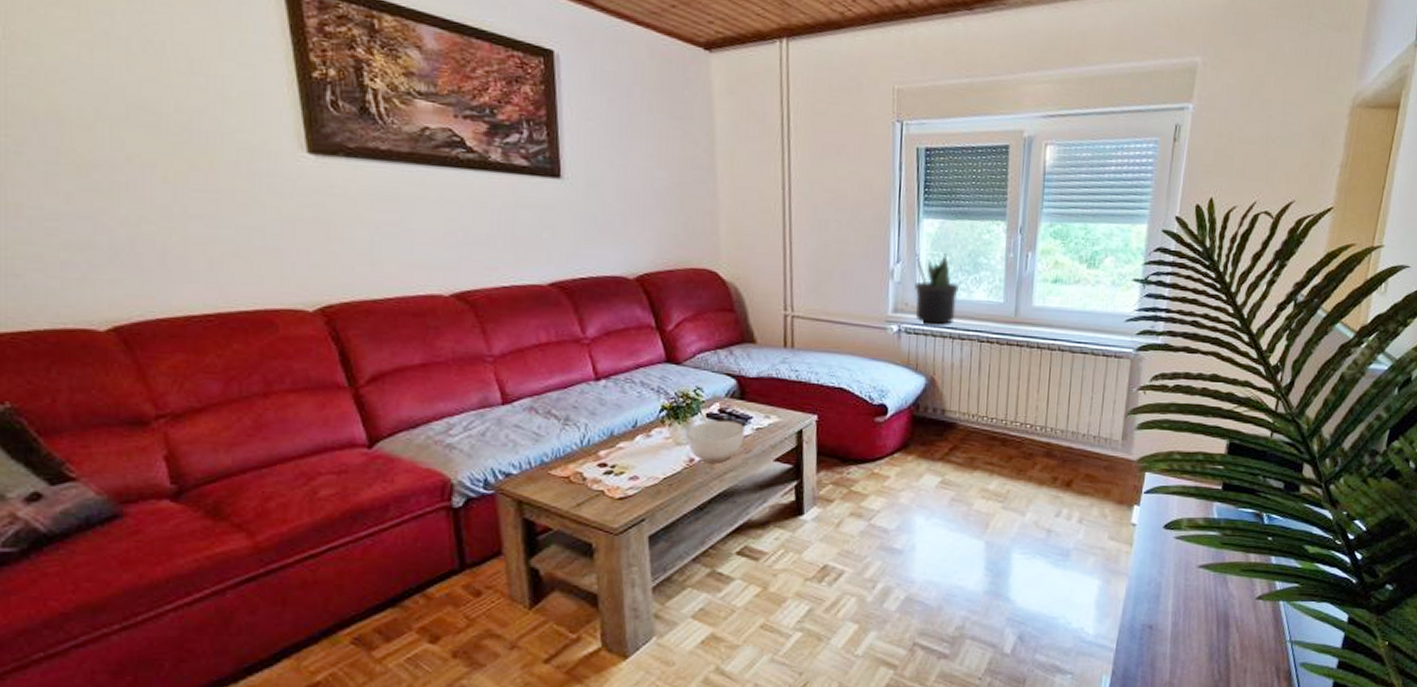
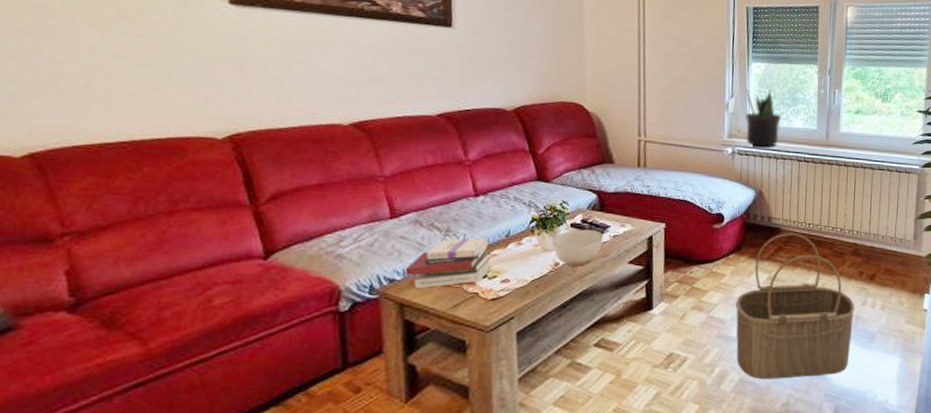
books: none [521,428,619,484] -> present [404,238,493,288]
wicker basket: none [901,429,1046,599] -> present [736,233,855,380]

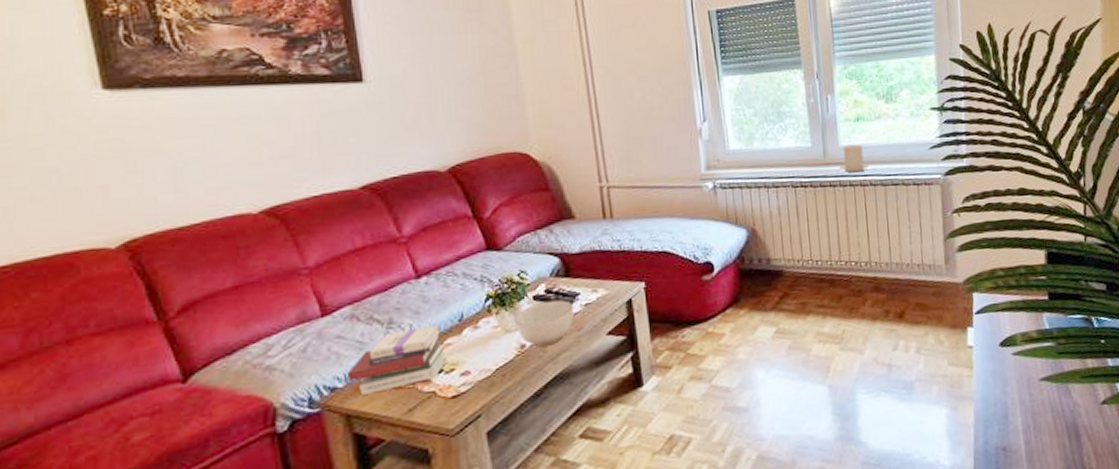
wicker basket: present [736,233,855,380] -> none [741,273,886,454]
planter: present [746,90,781,148] -> none [720,107,767,176]
candle: none [838,132,862,156] -> present [839,144,870,173]

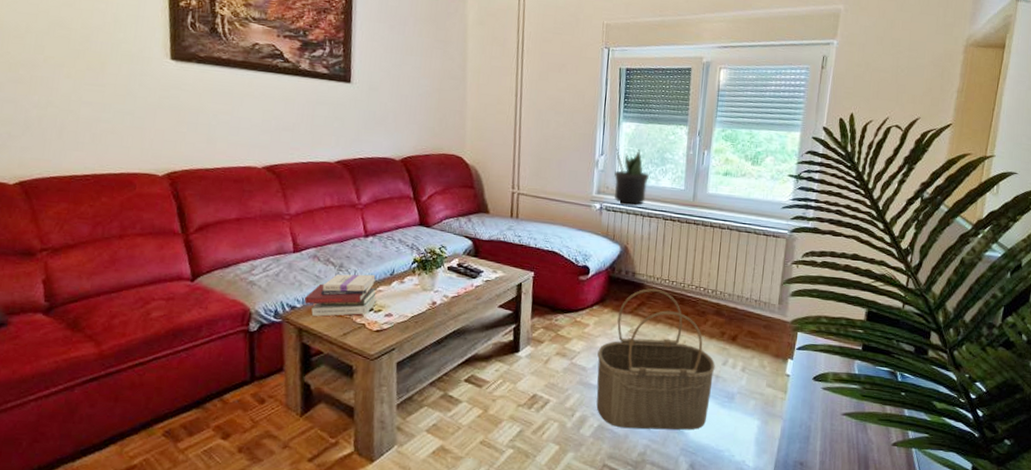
bowl: present [514,299,574,347] -> none [431,272,477,307]
planter: none [720,107,767,176] -> present [614,148,649,205]
wicker basket: none [741,273,886,454] -> present [596,288,715,430]
candle: present [839,144,870,173] -> none [704,193,730,217]

